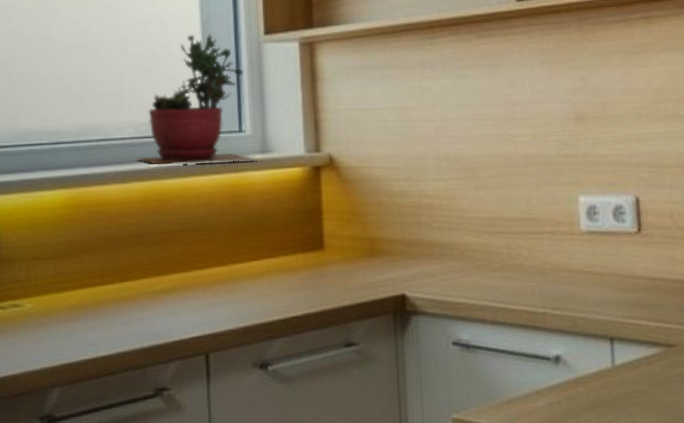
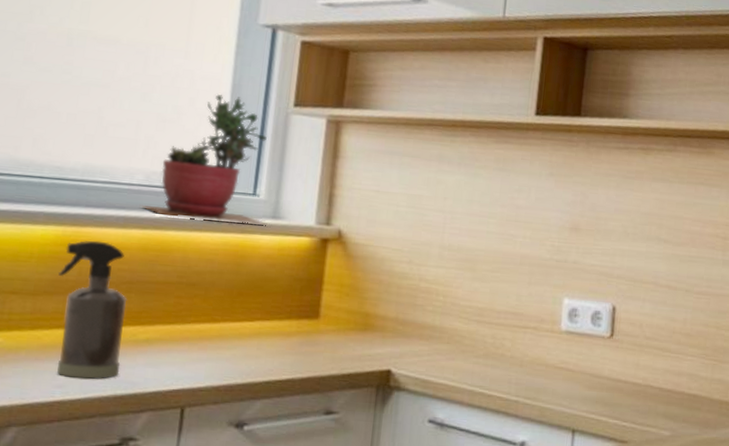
spray bottle: none [72,198,143,335] -> present [57,240,128,379]

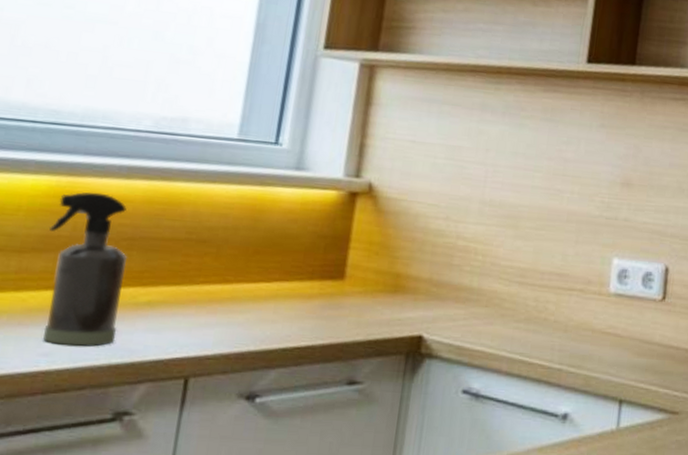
succulent plant: present [139,94,272,226] -> none [146,34,295,178]

